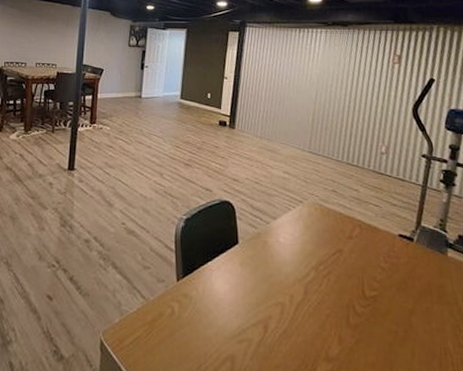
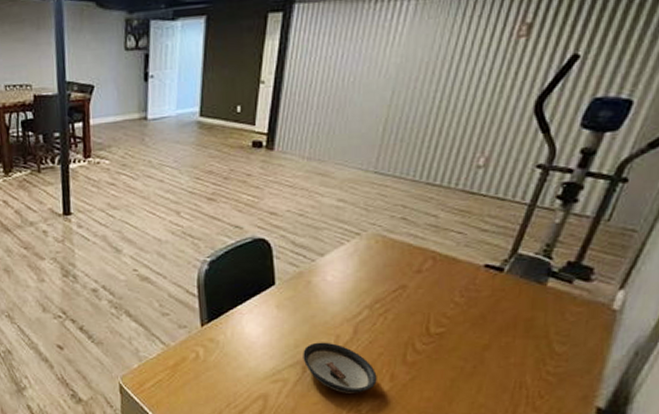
saucer: none [263,301,328,356] -> present [303,342,377,393]

